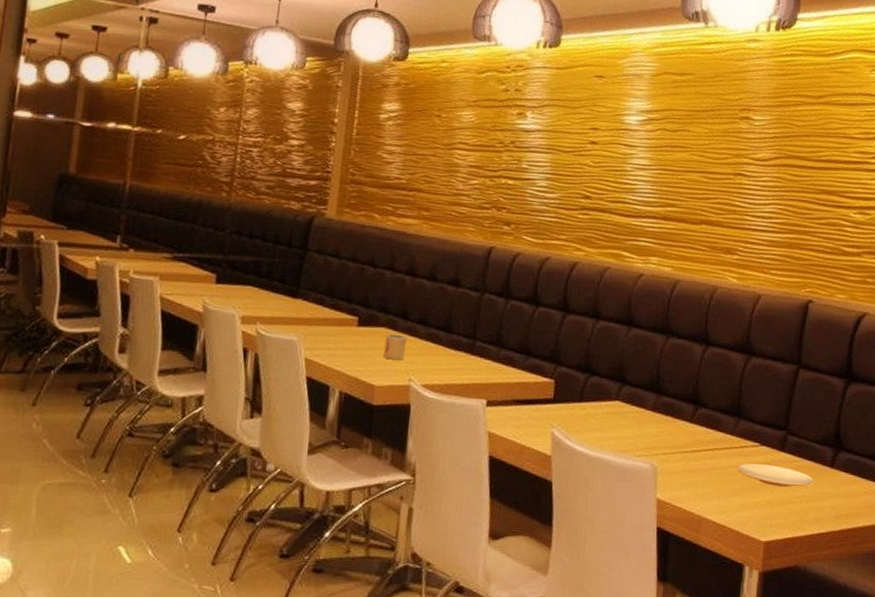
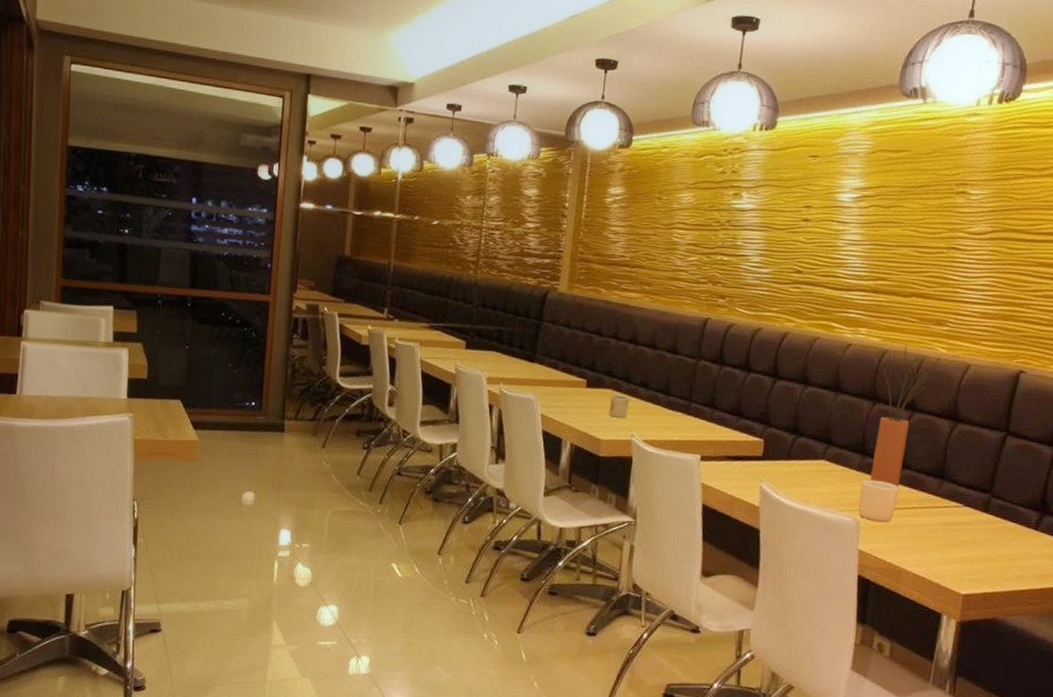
mug: none [656,420,696,467] -> present [859,479,899,523]
vase: none [666,275,732,429] -> present [870,346,941,488]
plate: present [737,463,814,487] -> none [939,522,1017,546]

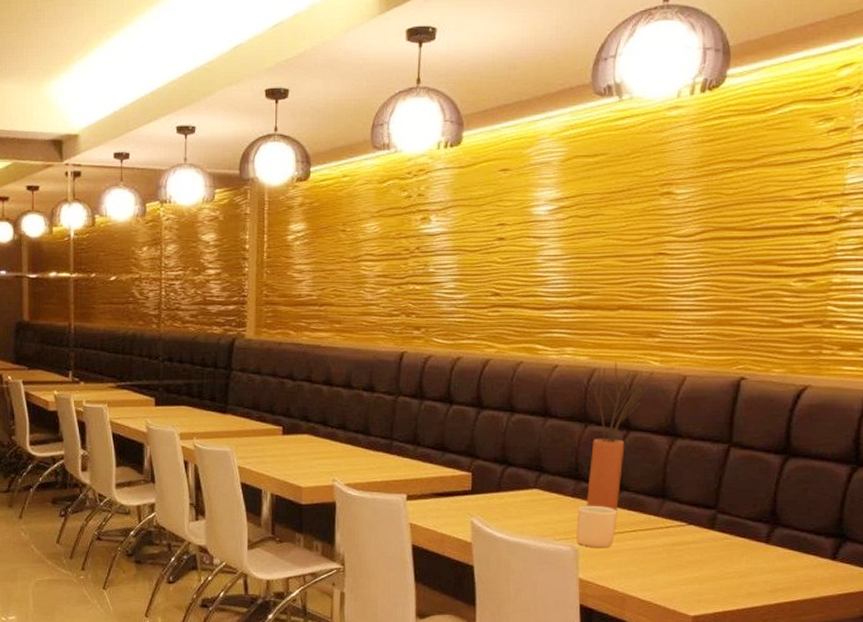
cup: present [609,395,630,418] -> none [308,440,328,463]

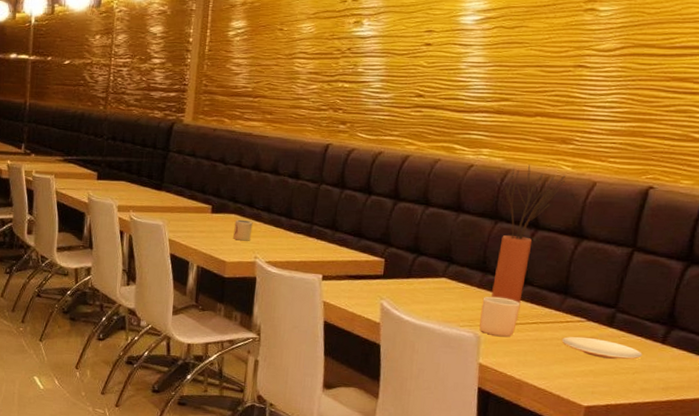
cup: none [308,440,328,463] -> present [233,219,253,241]
plate: none [662,542,747,564] -> present [561,336,642,360]

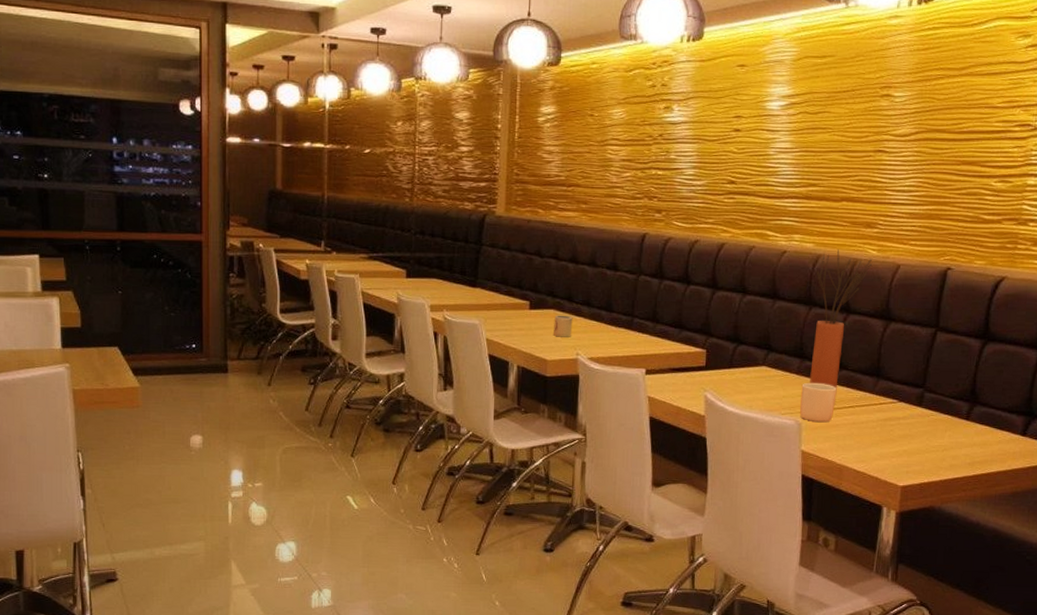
plate: present [561,336,642,360] -> none [876,417,950,438]

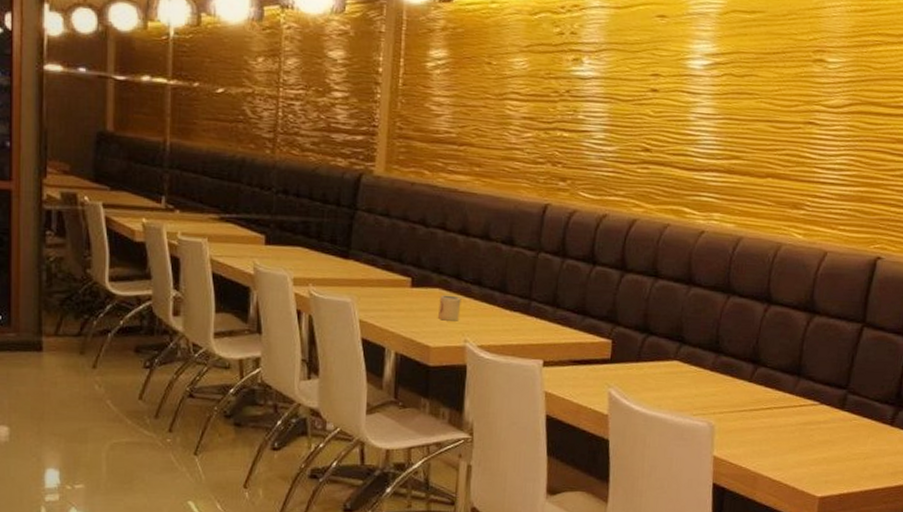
mug: present [800,382,837,423] -> none [713,380,754,426]
vase: present [810,250,872,389] -> none [725,232,797,388]

